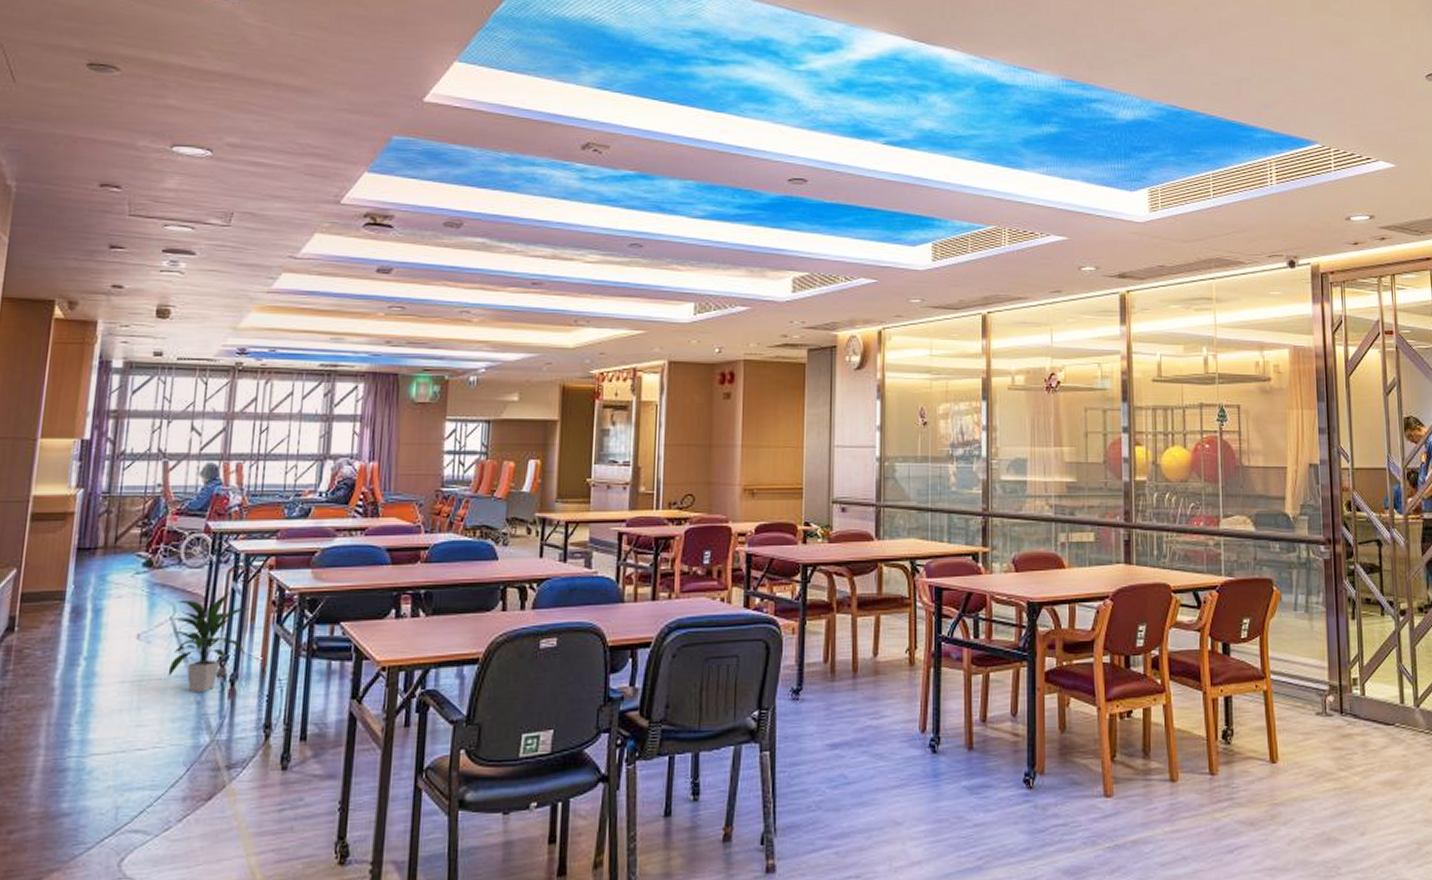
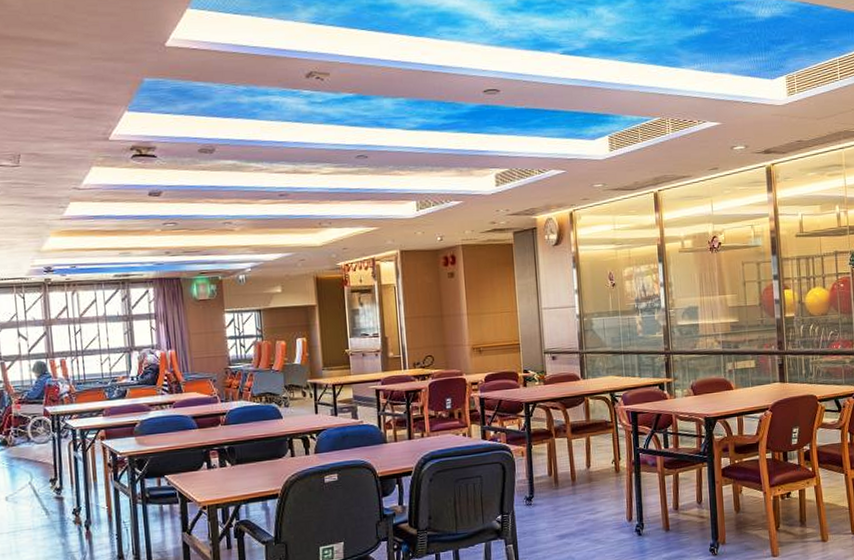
indoor plant: present [167,592,251,692] -> none [31,459,94,537]

